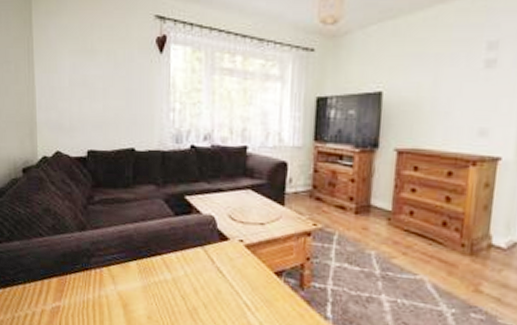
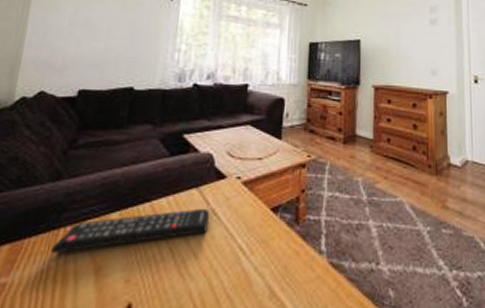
remote control: none [87,265,215,290] -> present [50,208,209,254]

